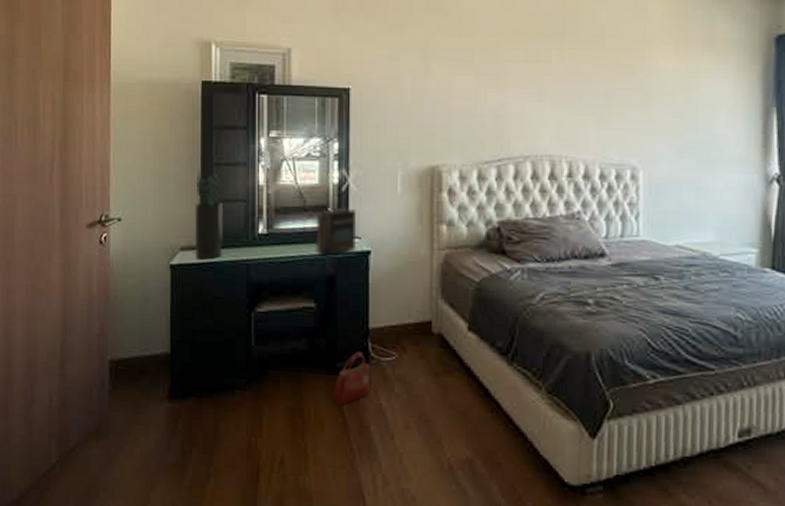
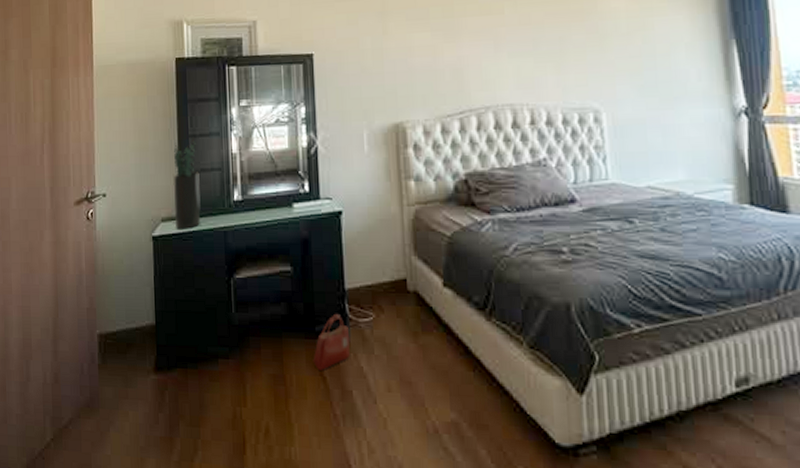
books: present [316,207,356,256] -> none [288,169,327,219]

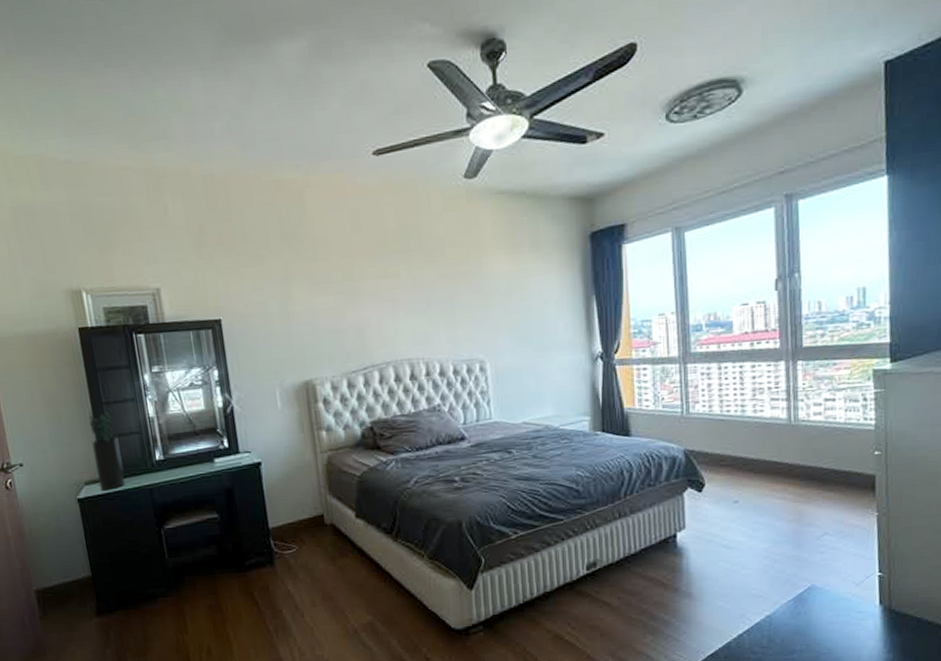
handbag: present [313,313,350,372] -> none [244,549,278,598]

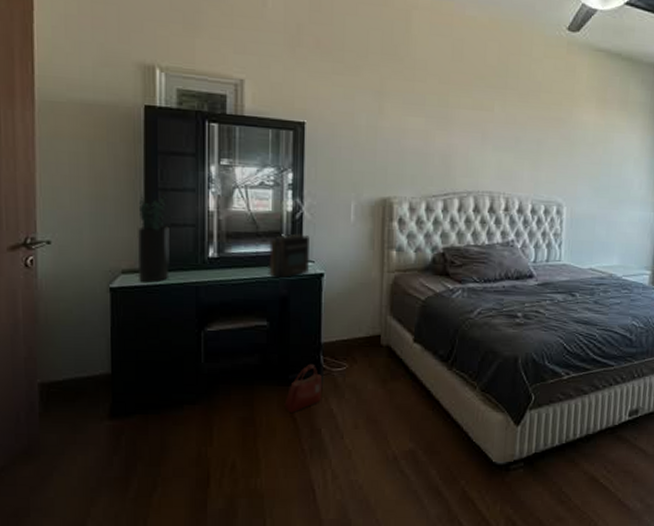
books: none [207,427,247,472] -> present [269,233,309,279]
handbag: none [244,549,278,598] -> present [284,363,322,414]

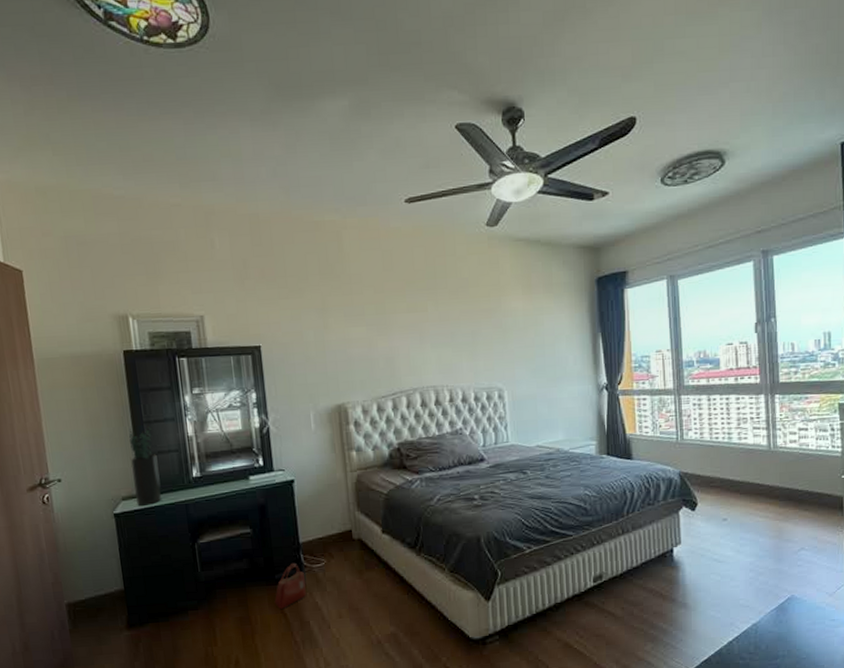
books: present [269,233,309,279] -> none [243,446,281,489]

